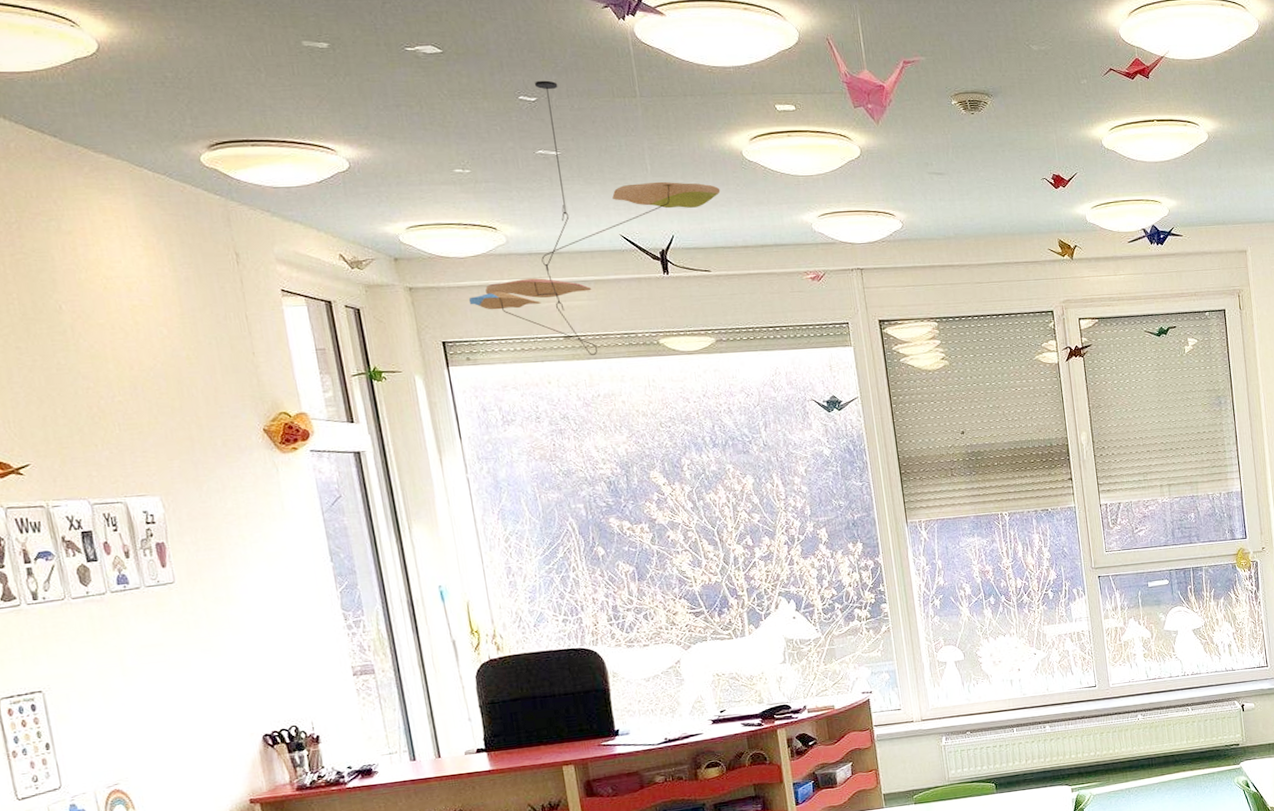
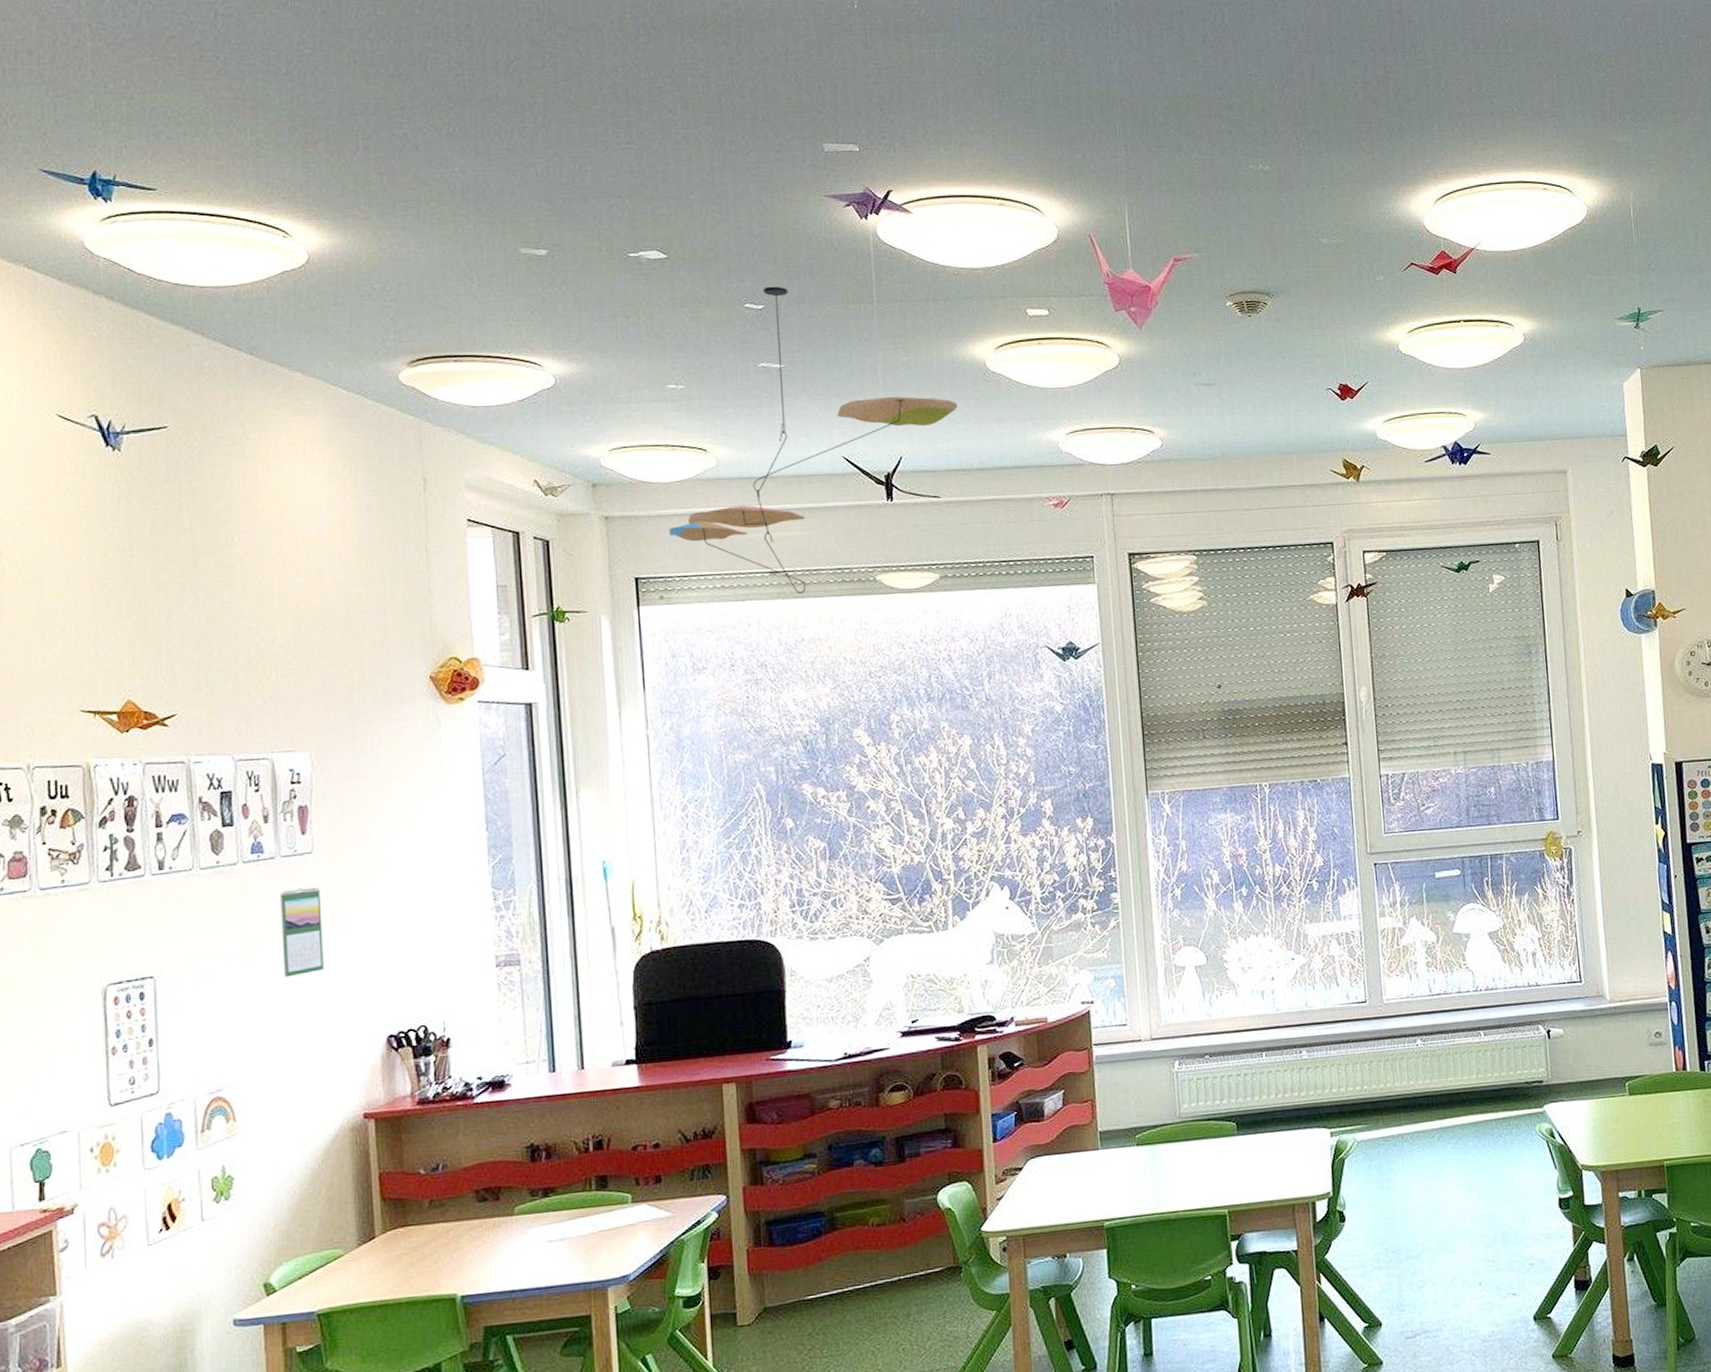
calendar: none [149,612,198,689] -> present [280,887,324,978]

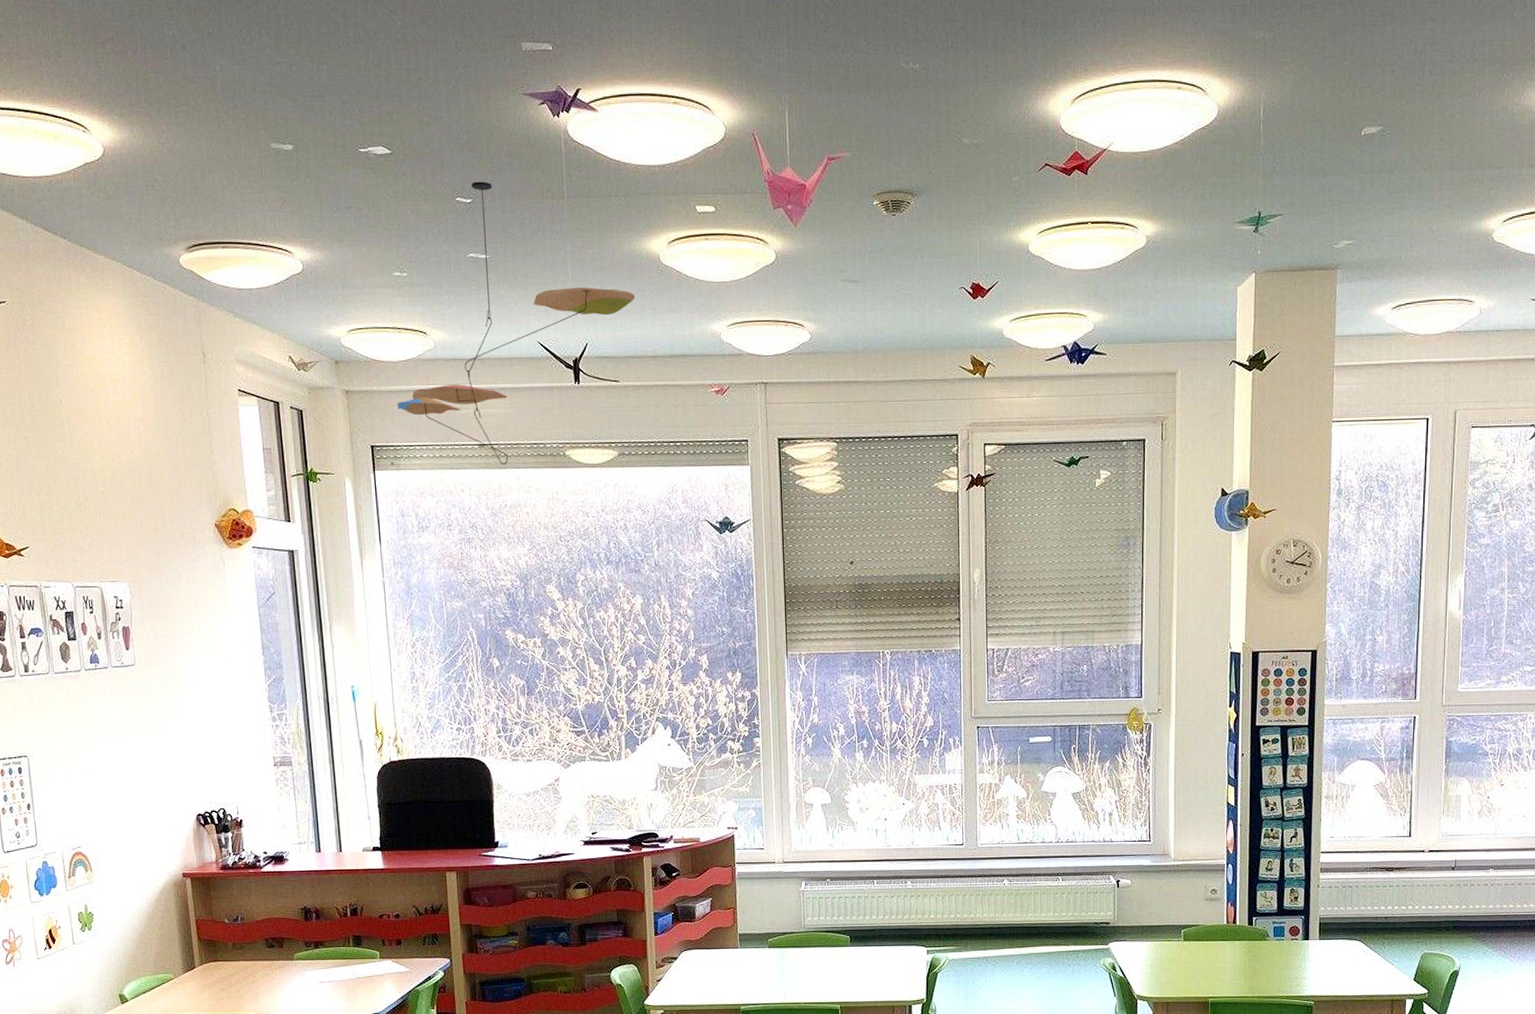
calendar: present [280,887,324,978] -> none [113,693,148,764]

